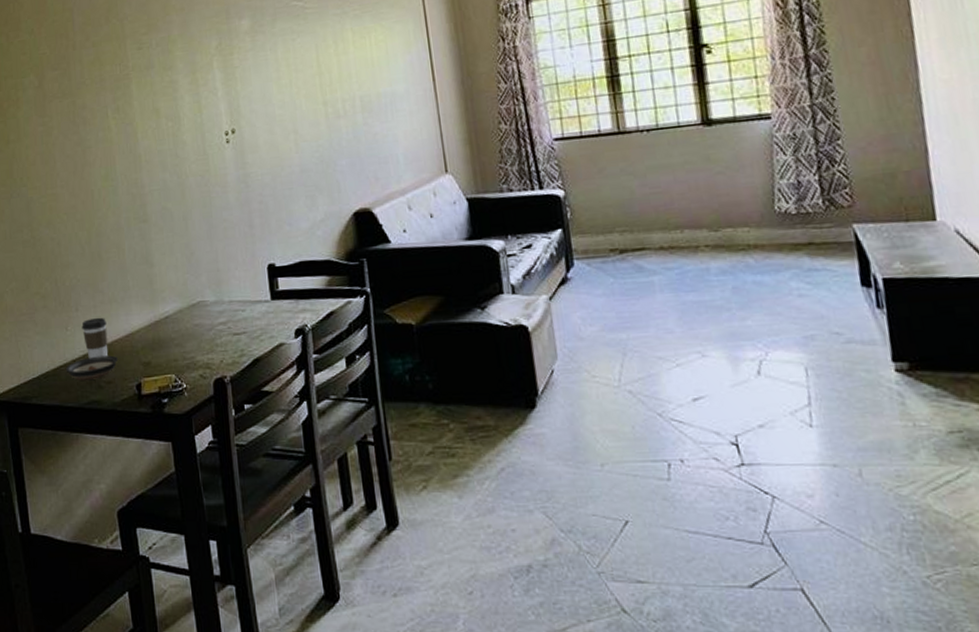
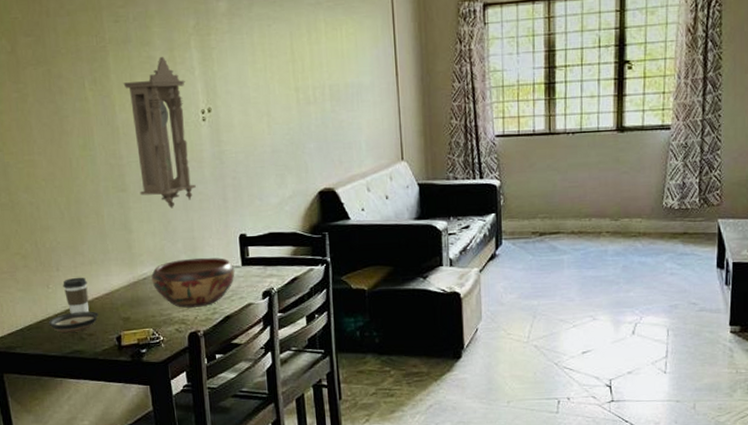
pendulum clock: none [146,79,220,239] -> present [123,56,196,209]
decorative bowl: none [174,291,264,350] -> present [151,257,235,308]

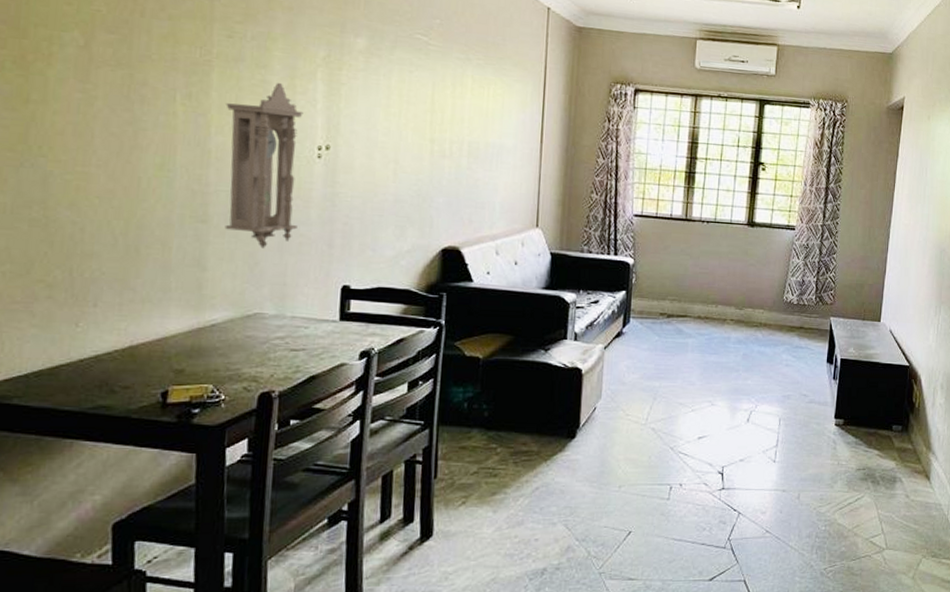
saucer: present [49,311,98,333] -> none [69,358,142,383]
coffee cup: present [63,277,89,314] -> none [98,316,134,361]
decorative bowl: present [151,257,235,308] -> none [222,307,330,364]

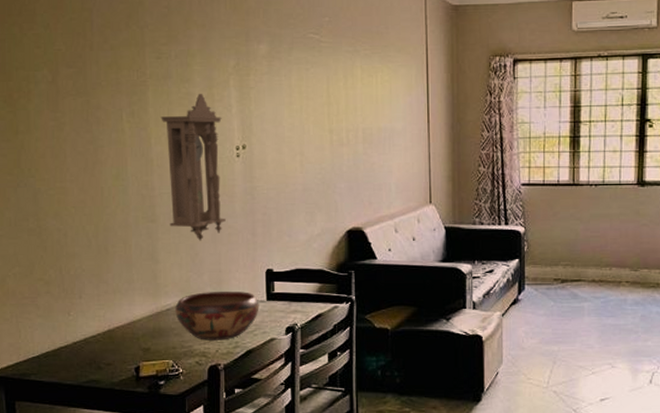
decorative bowl: none [222,307,330,364] -> present [175,291,259,341]

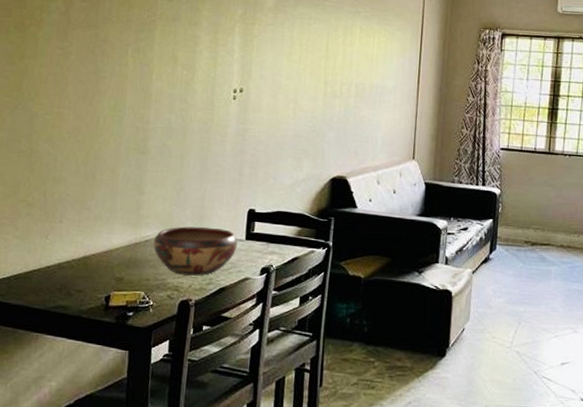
pendulum clock: present [161,93,226,241] -> none [159,36,224,176]

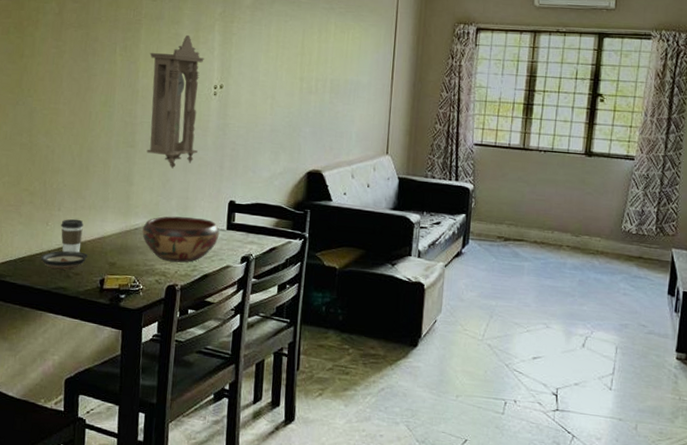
saucer: none [39,266,92,287] -> present [41,250,88,270]
coffee cup: none [62,231,88,268] -> present [61,219,84,253]
pendulum clock: none [159,36,224,176] -> present [146,34,205,169]

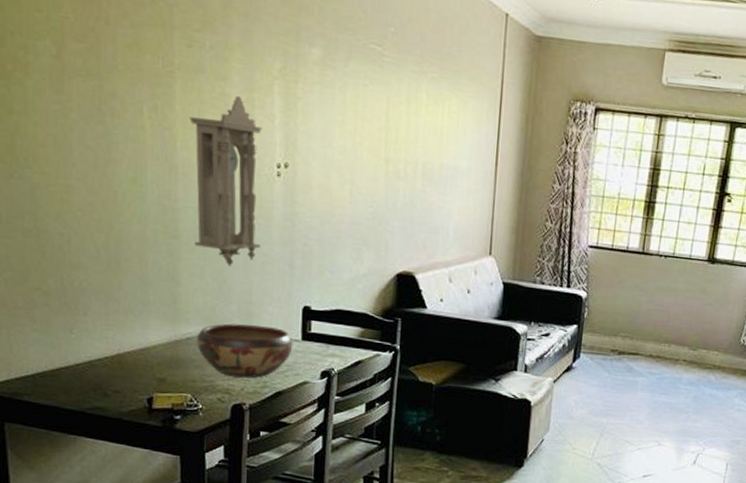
saucer: present [41,250,88,270] -> none [68,364,129,387]
coffee cup: present [61,219,84,253] -> none [89,325,119,367]

